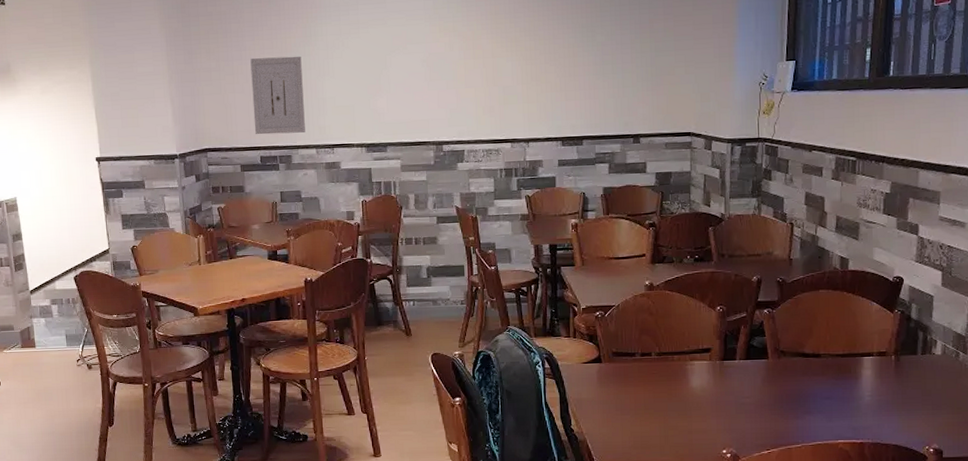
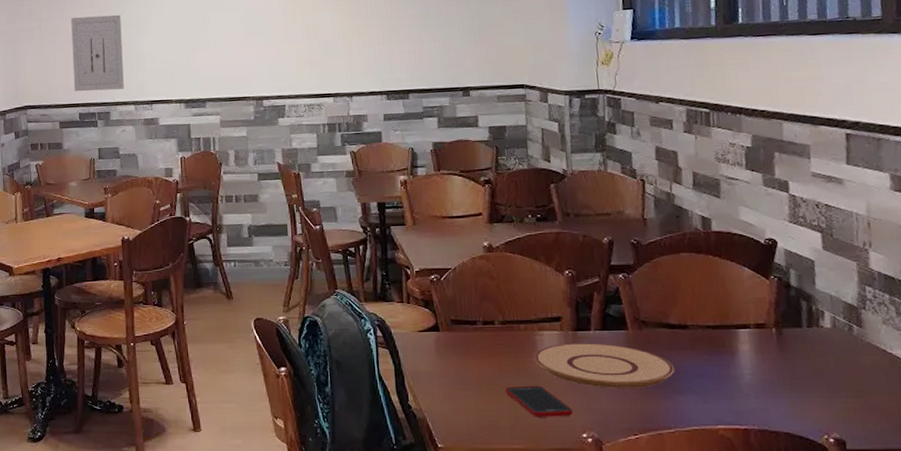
cell phone: none [657,409,715,437] -> present [505,385,573,417]
plate: none [685,371,806,410] -> present [534,343,675,388]

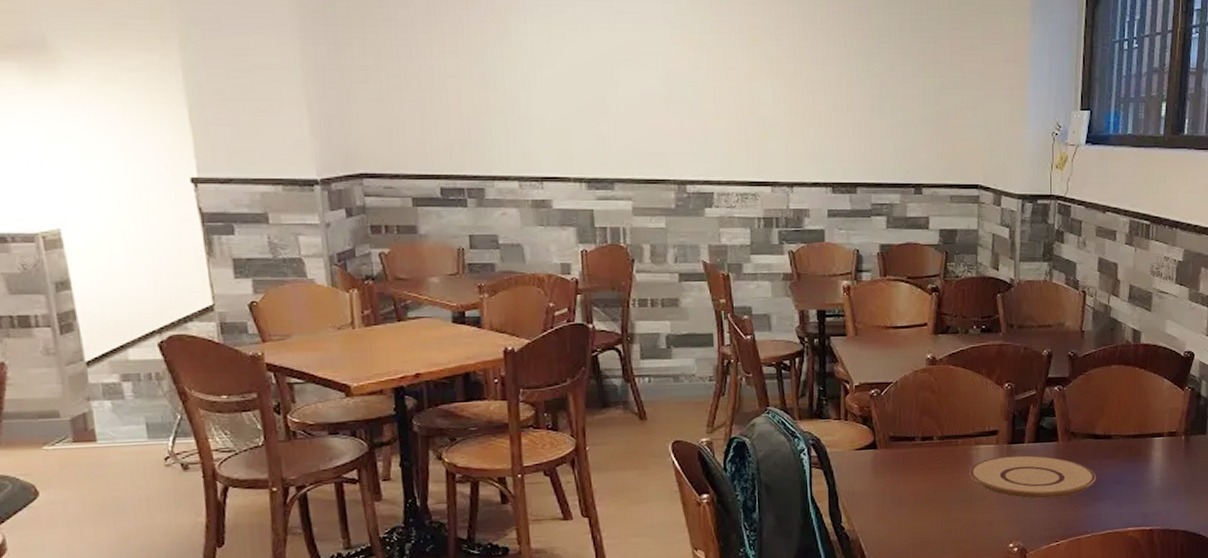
wall art: present [71,14,124,92] -> none [425,58,504,159]
cell phone: present [505,385,573,417] -> none [939,499,1002,531]

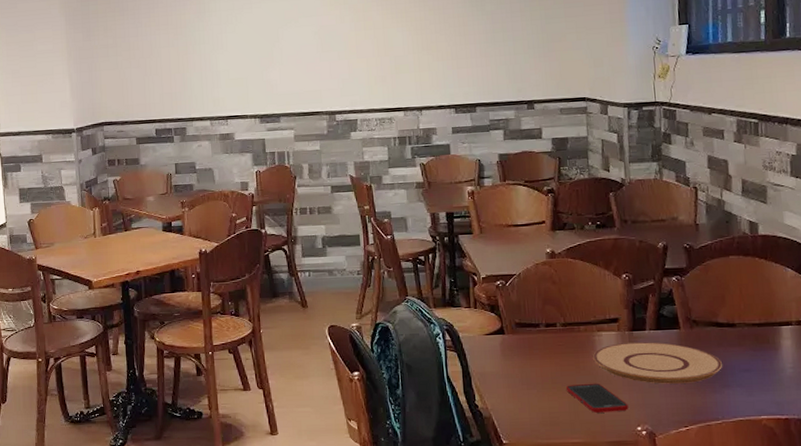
cell phone: none [939,499,1002,531] -> present [565,383,628,413]

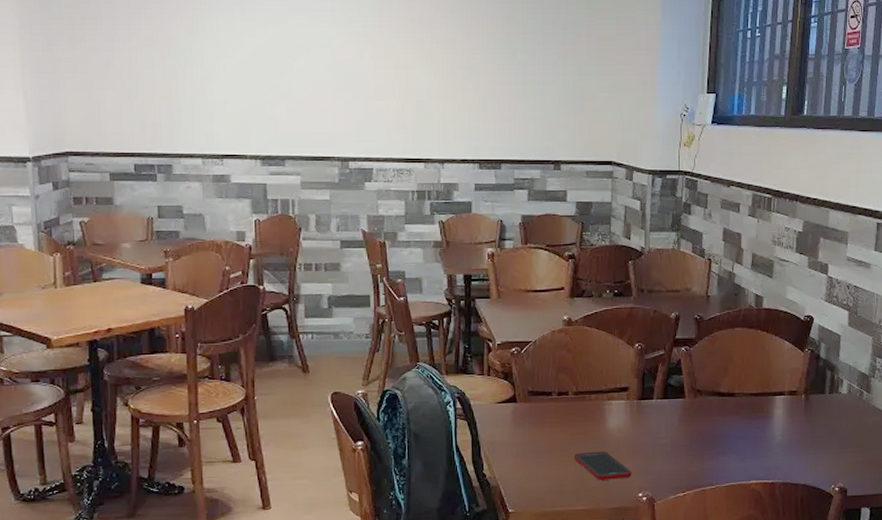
plate: present [593,342,723,384] -> none [602,410,721,452]

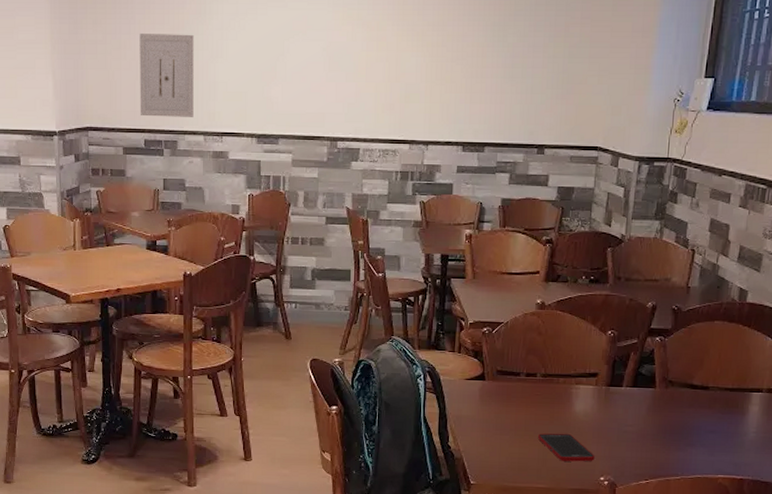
wall art: none [124,51,190,139] -> present [139,34,194,117]

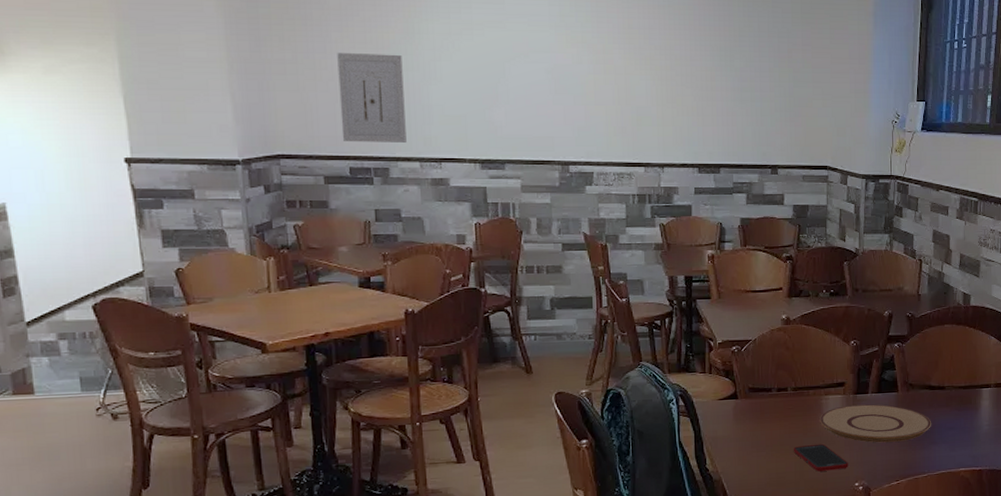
plate: none [568,397,691,440] -> present [820,404,932,443]

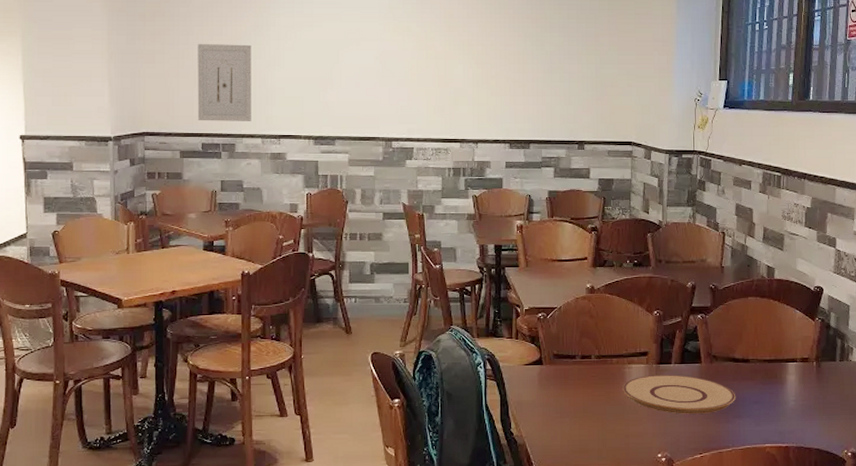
cell phone: present [793,443,848,472] -> none [596,412,651,441]

